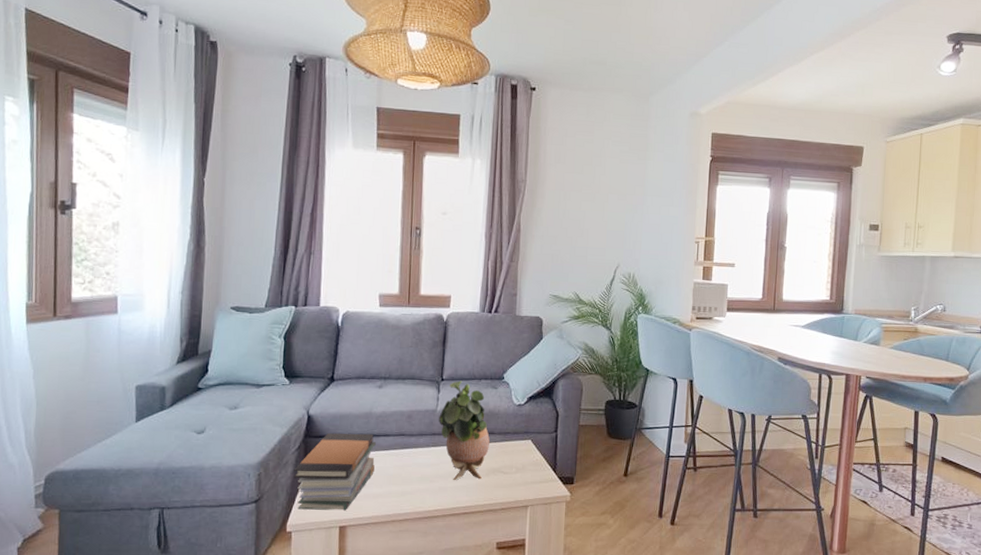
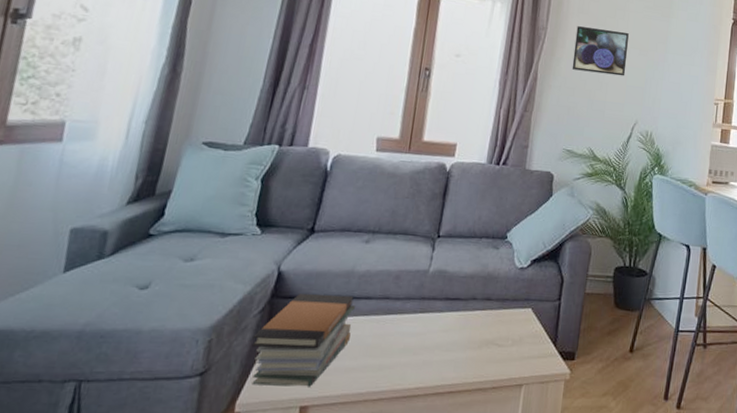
potted plant: present [439,380,490,480] -> none [430,238,486,353]
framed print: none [552,176,607,222] -> present [571,26,629,76]

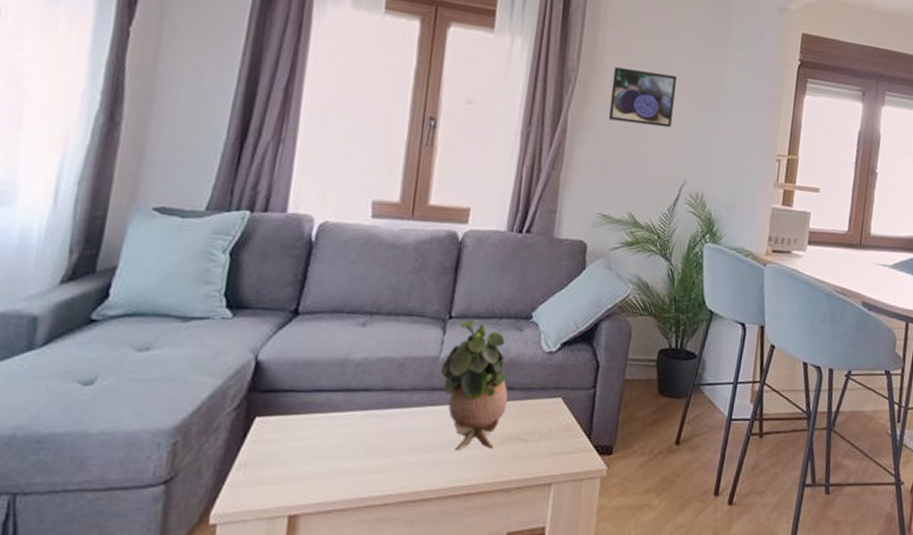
book stack: present [251,294,355,387] -> none [226,386,351,493]
potted plant: none [430,238,486,353] -> present [441,319,508,450]

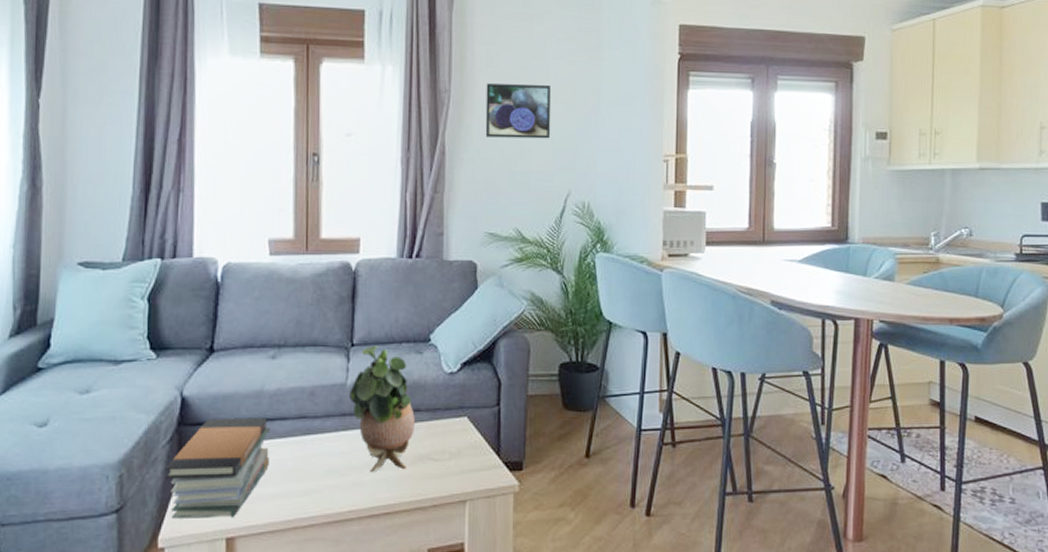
book stack: none [226,386,351,493] -> present [165,417,270,519]

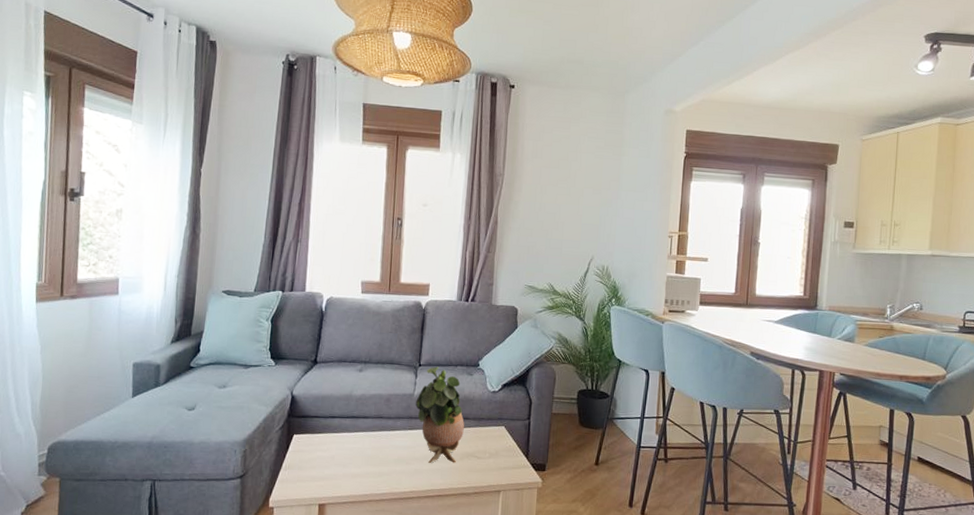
book stack: present [165,417,270,519] -> none [276,414,355,489]
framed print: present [485,83,552,139] -> none [529,170,582,215]

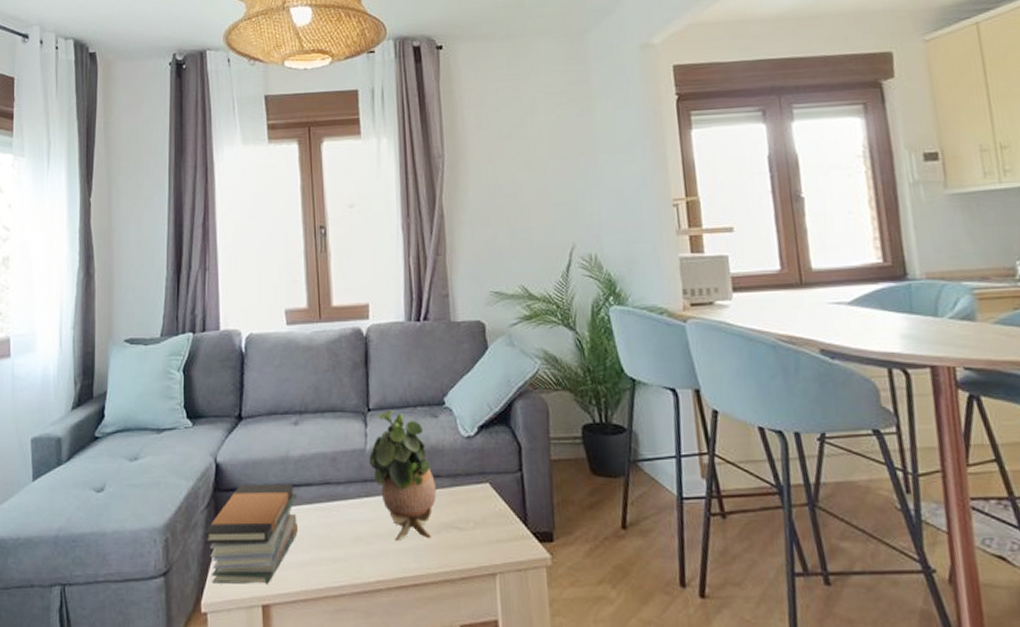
book stack: none [276,414,355,489] -> present [204,483,298,584]

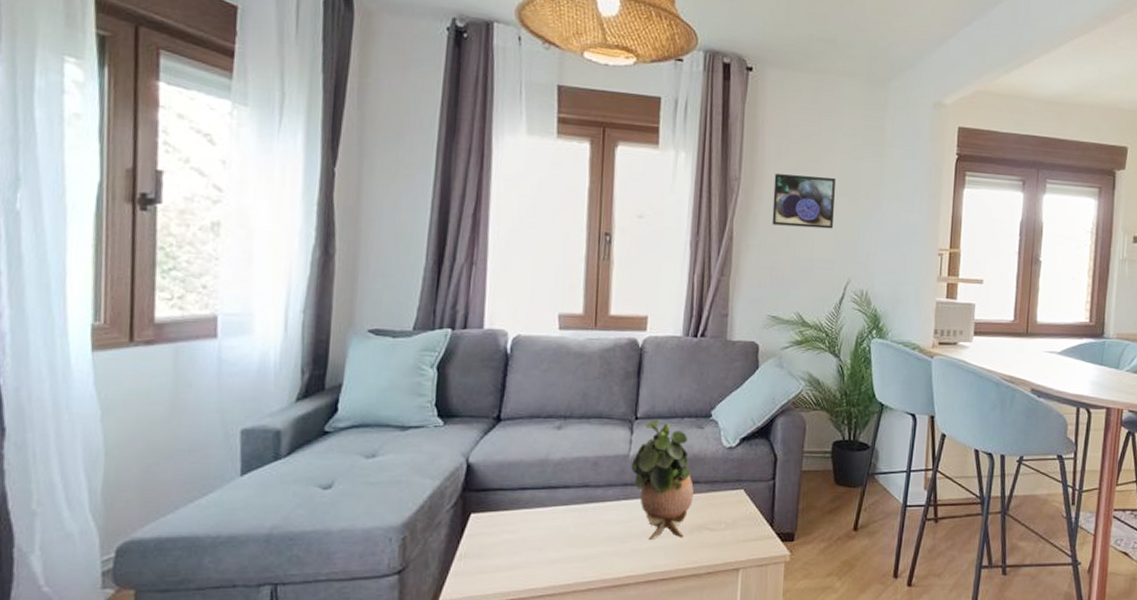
book stack: present [204,483,298,584] -> none [448,485,553,581]
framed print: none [478,141,549,197] -> present [771,174,836,229]

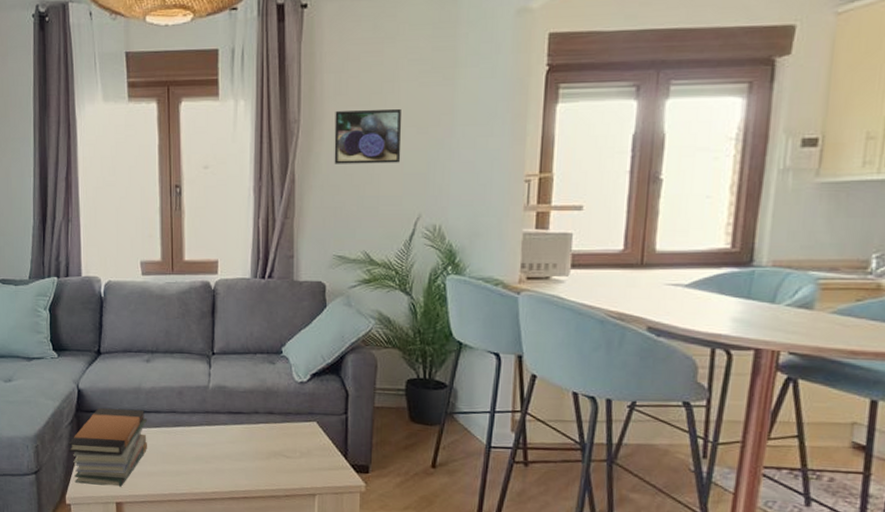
book stack: none [448,485,553,581] -> present [68,408,147,487]
potted plant: present [631,419,694,540] -> none [212,355,269,463]

